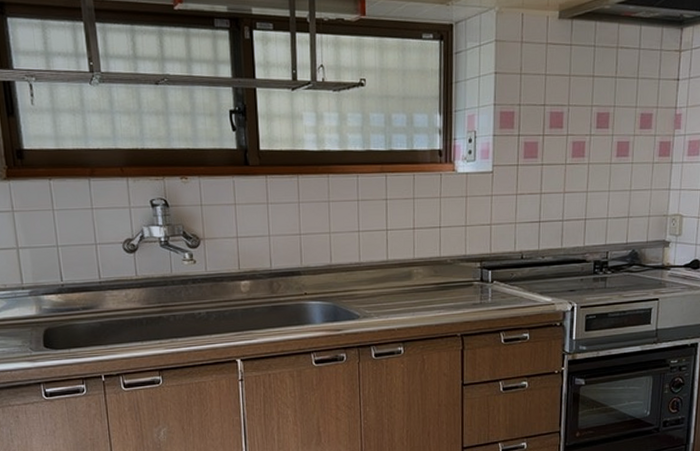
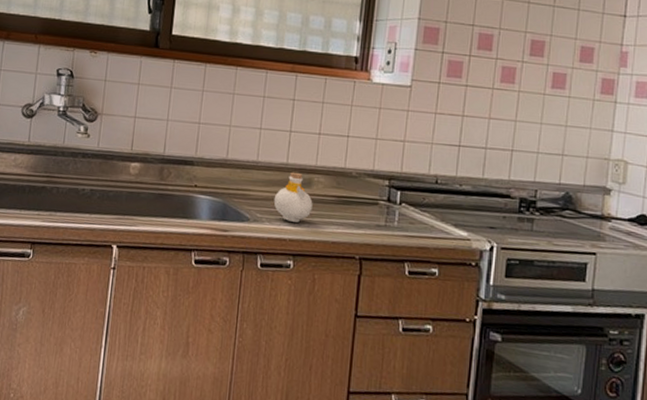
bottle: none [379,267,415,313] -> present [273,171,313,223]

